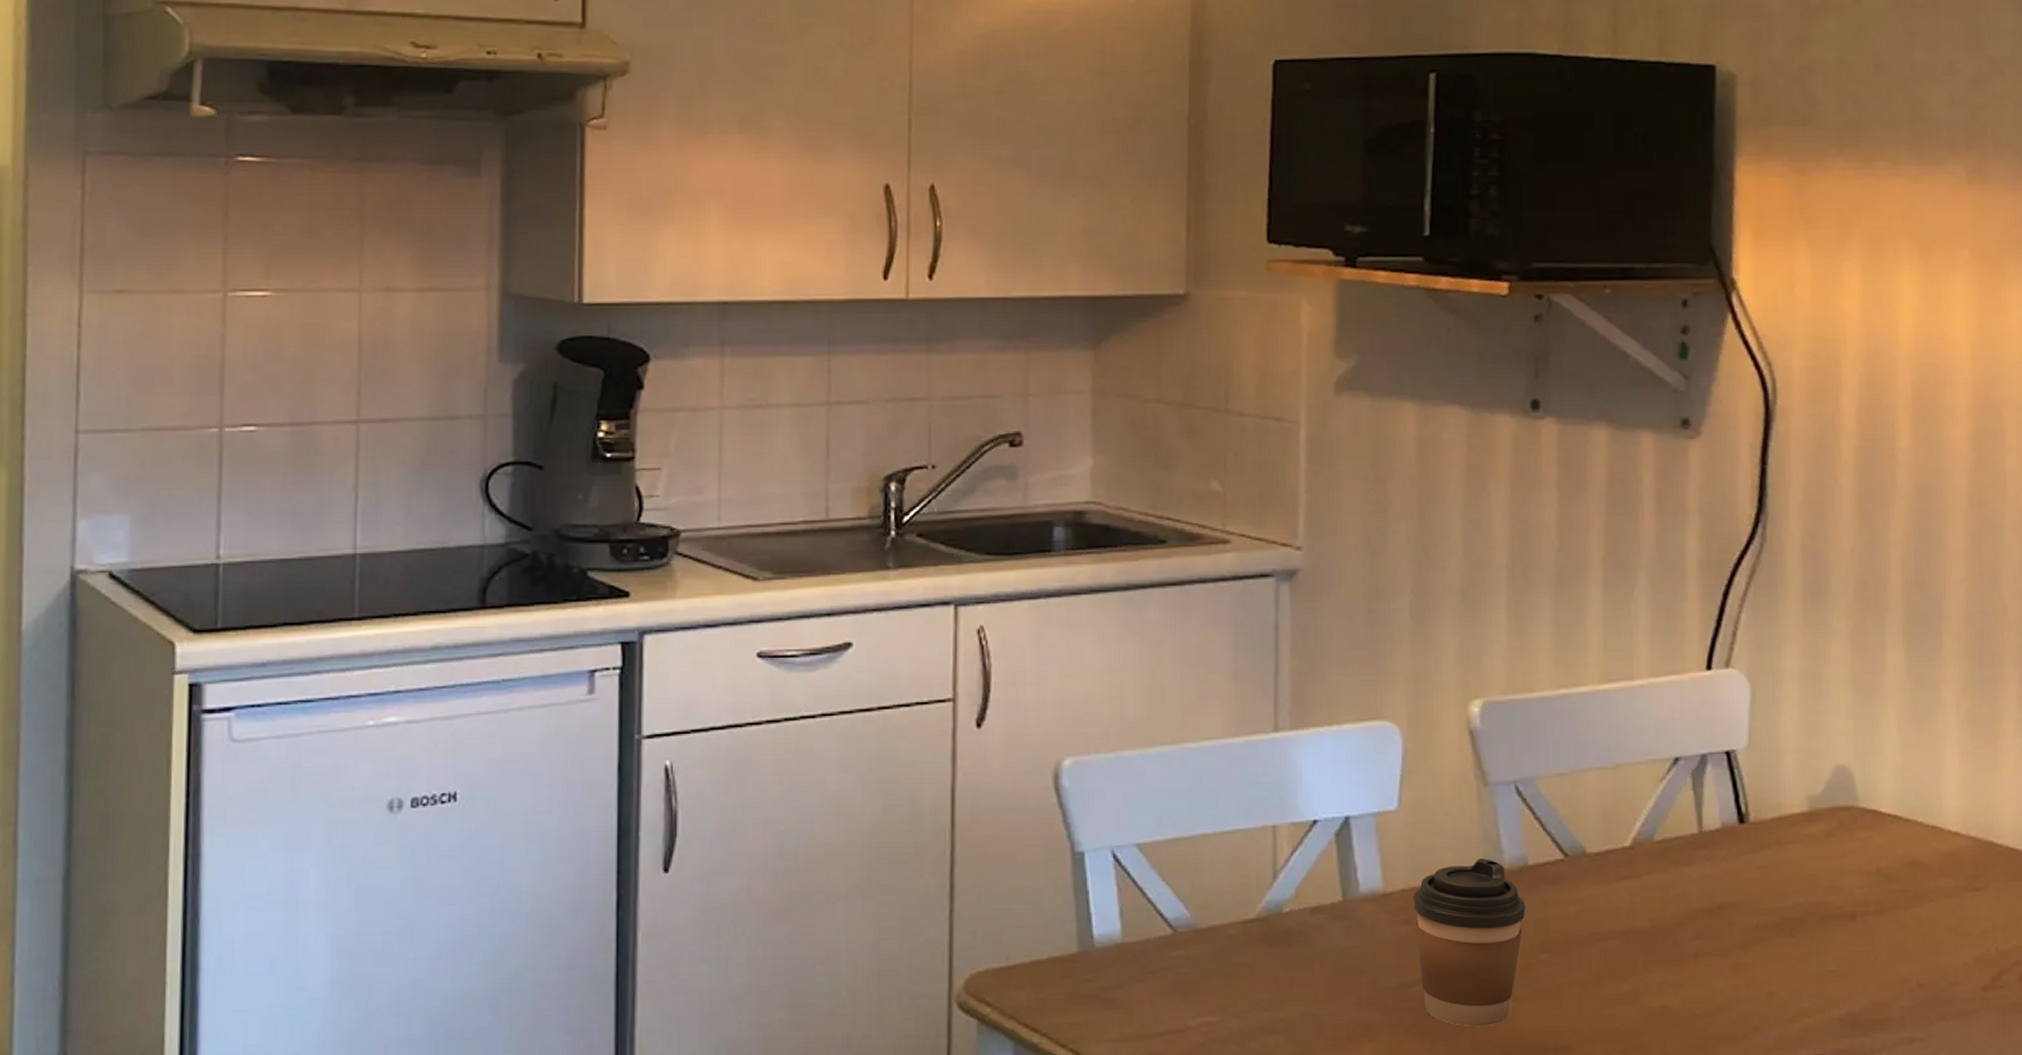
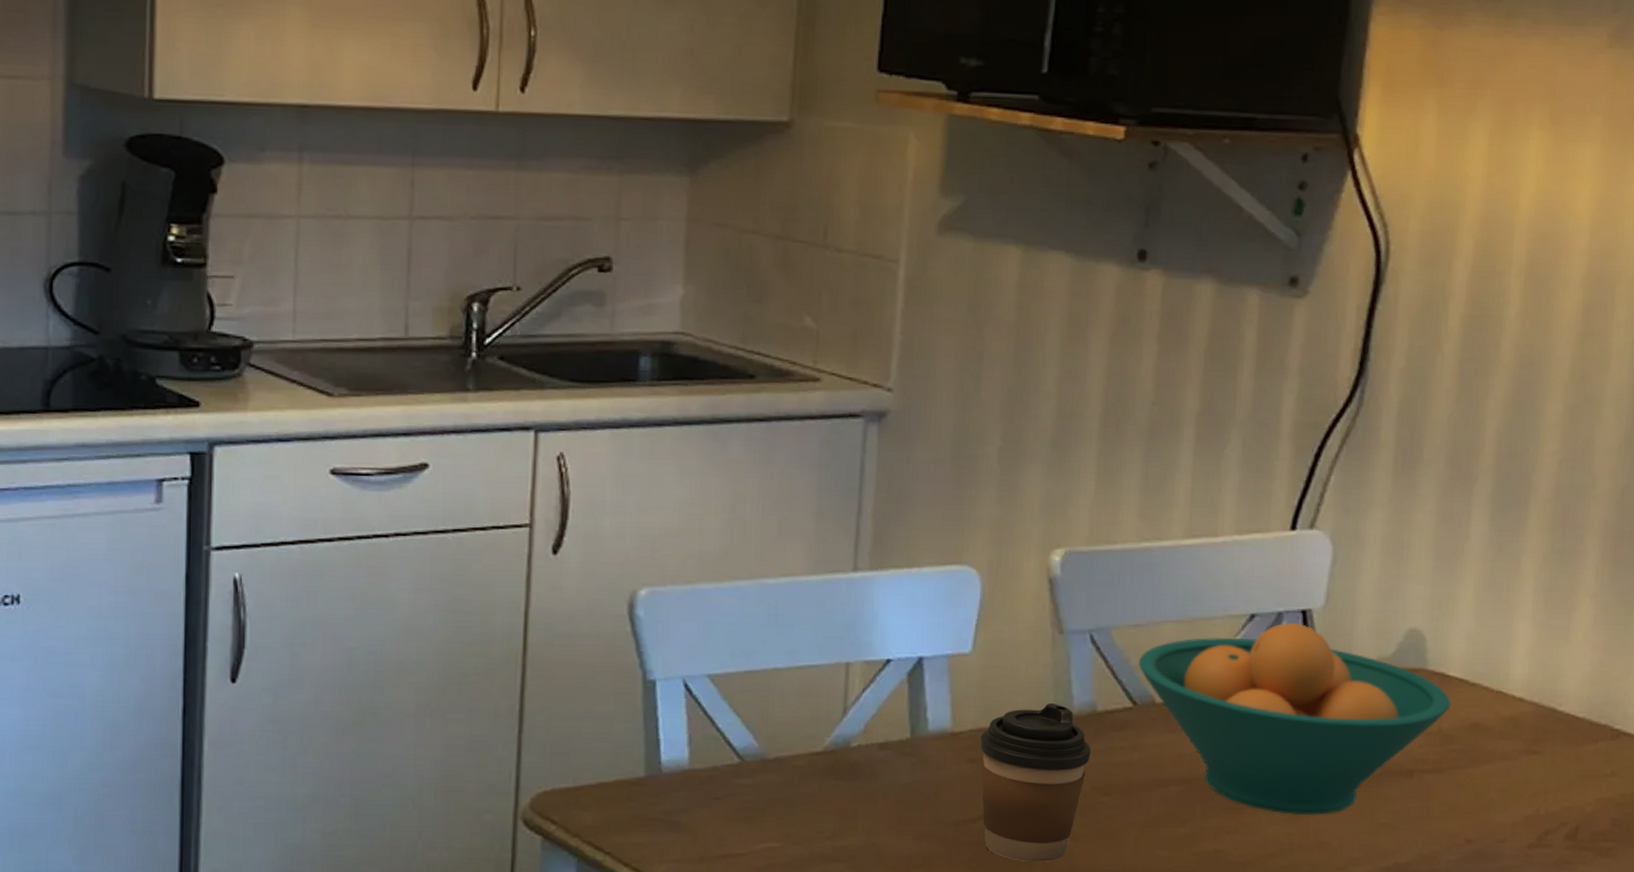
fruit bowl: none [1566,764,1887,966] -> present [1139,622,1451,816]

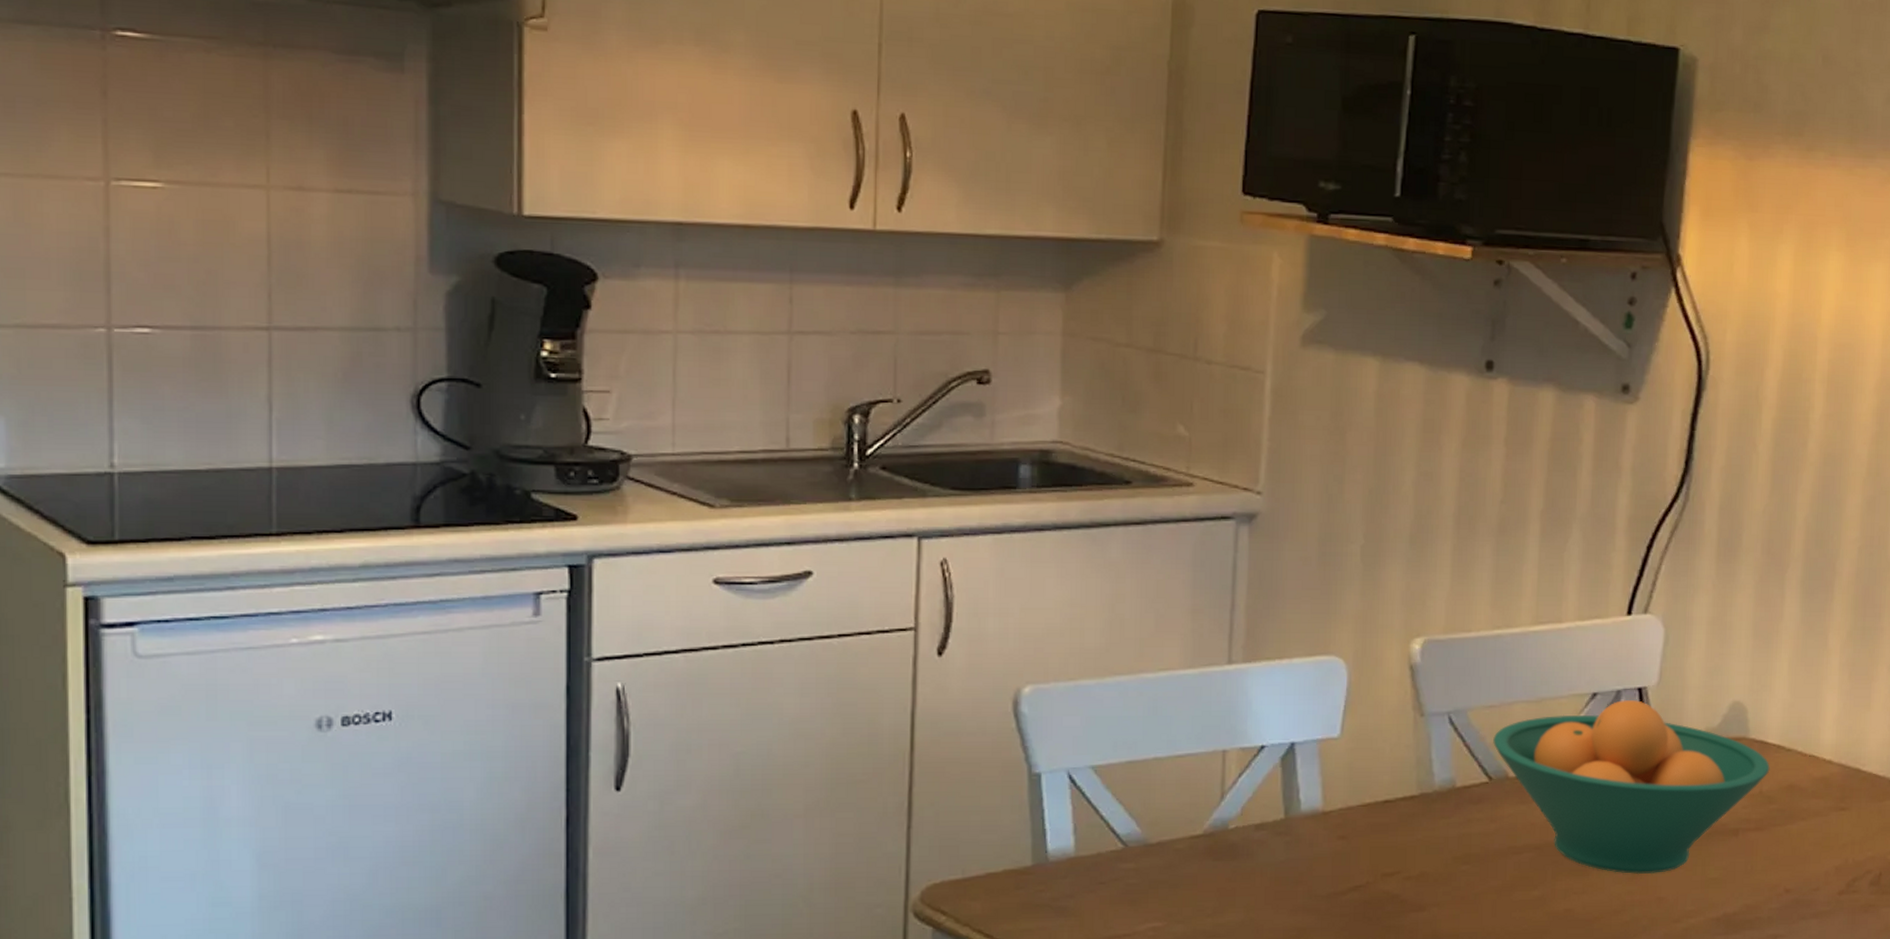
coffee cup: present [980,703,1091,862] -> none [1349,781,1451,929]

